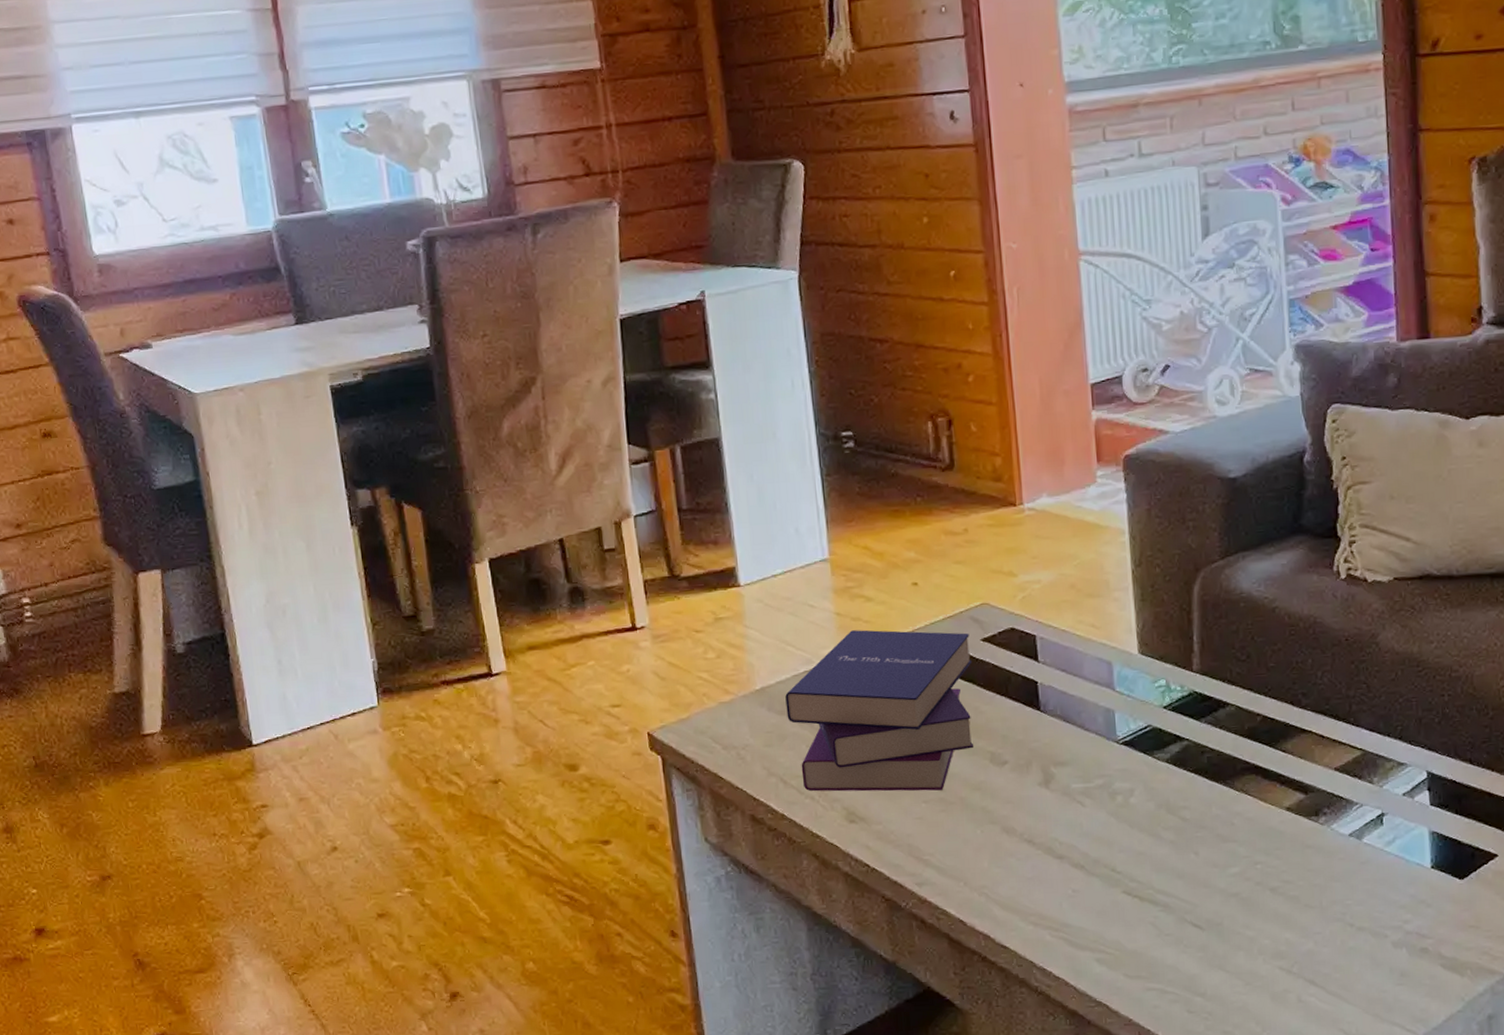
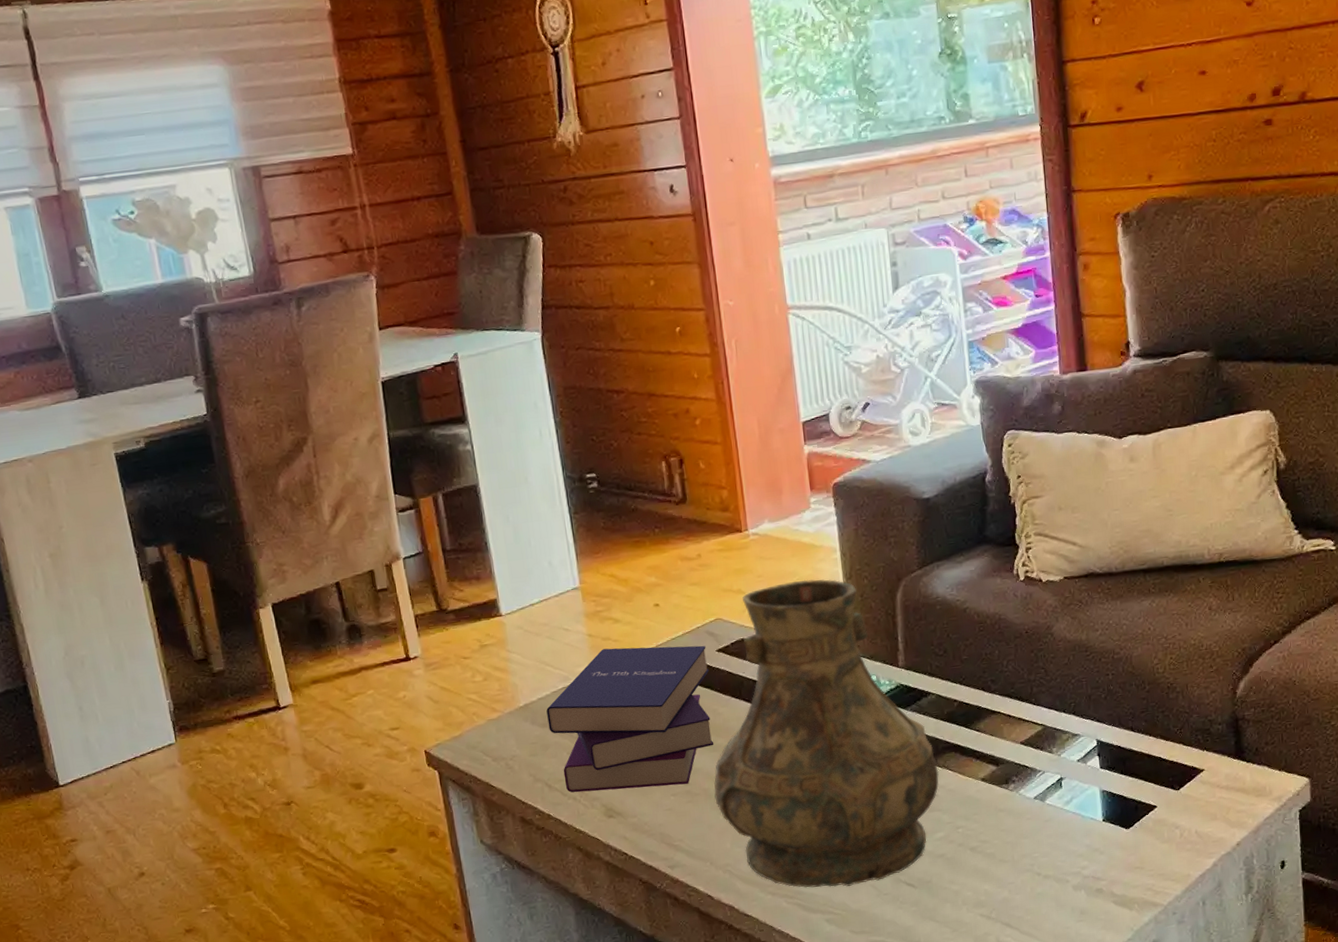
vase: none [972,564,1236,922] -> present [714,579,939,888]

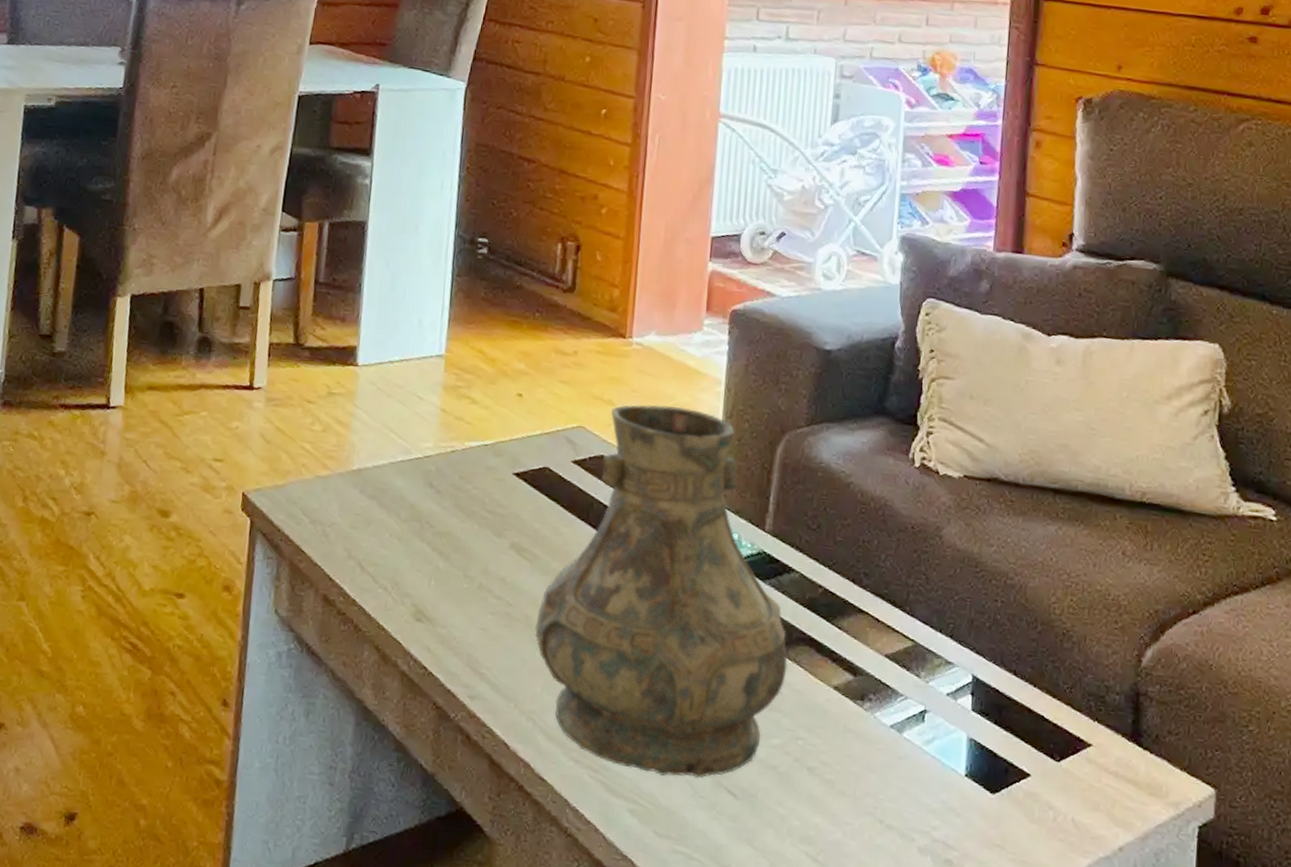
book: present [546,645,713,793] -> none [376,429,562,605]

